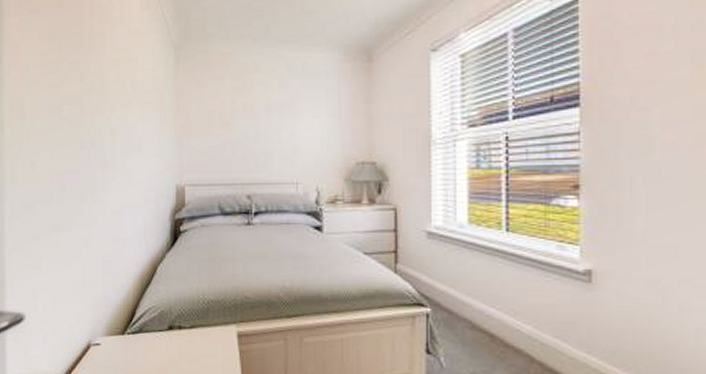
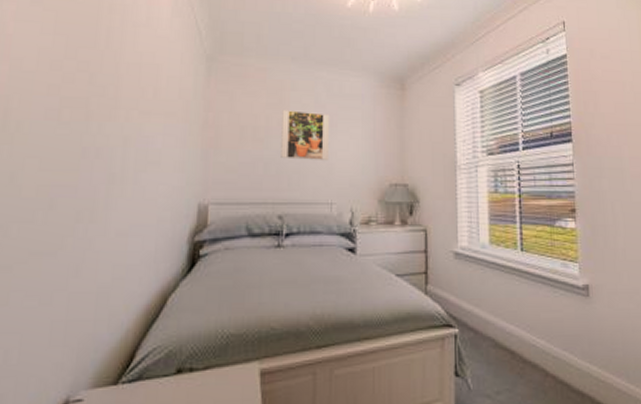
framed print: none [246,92,293,141] -> present [281,110,329,160]

